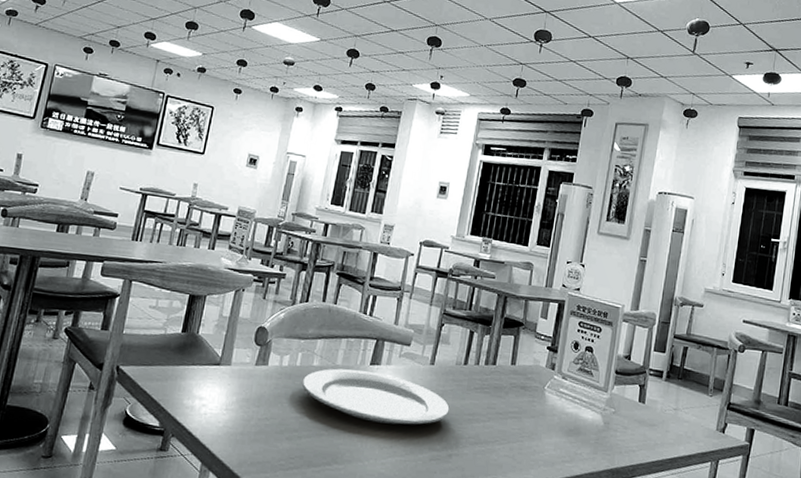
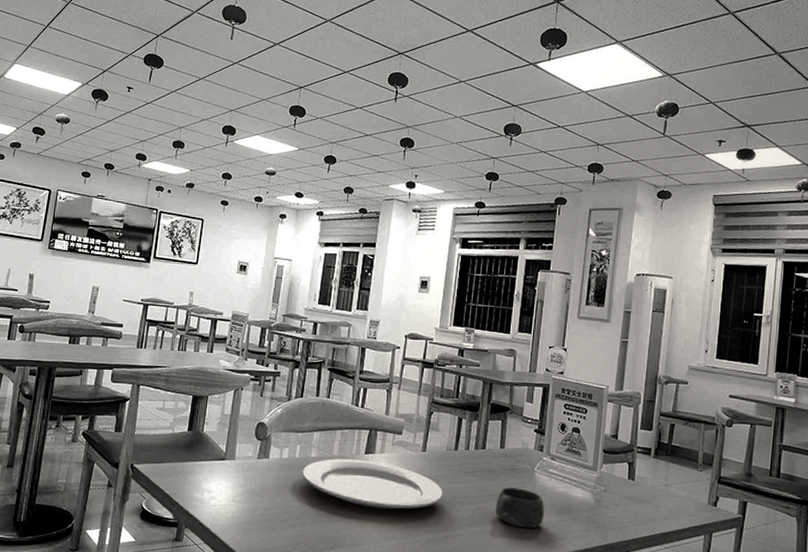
cup: none [502,405,553,450] -> present [495,487,544,529]

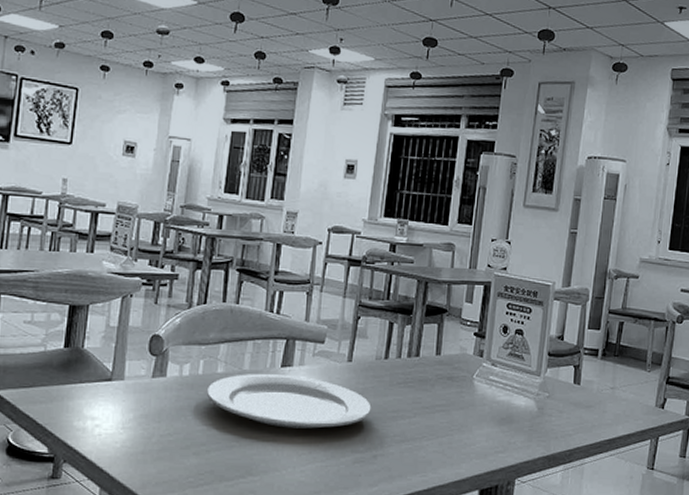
cup: present [495,487,544,529] -> none [429,398,484,442]

